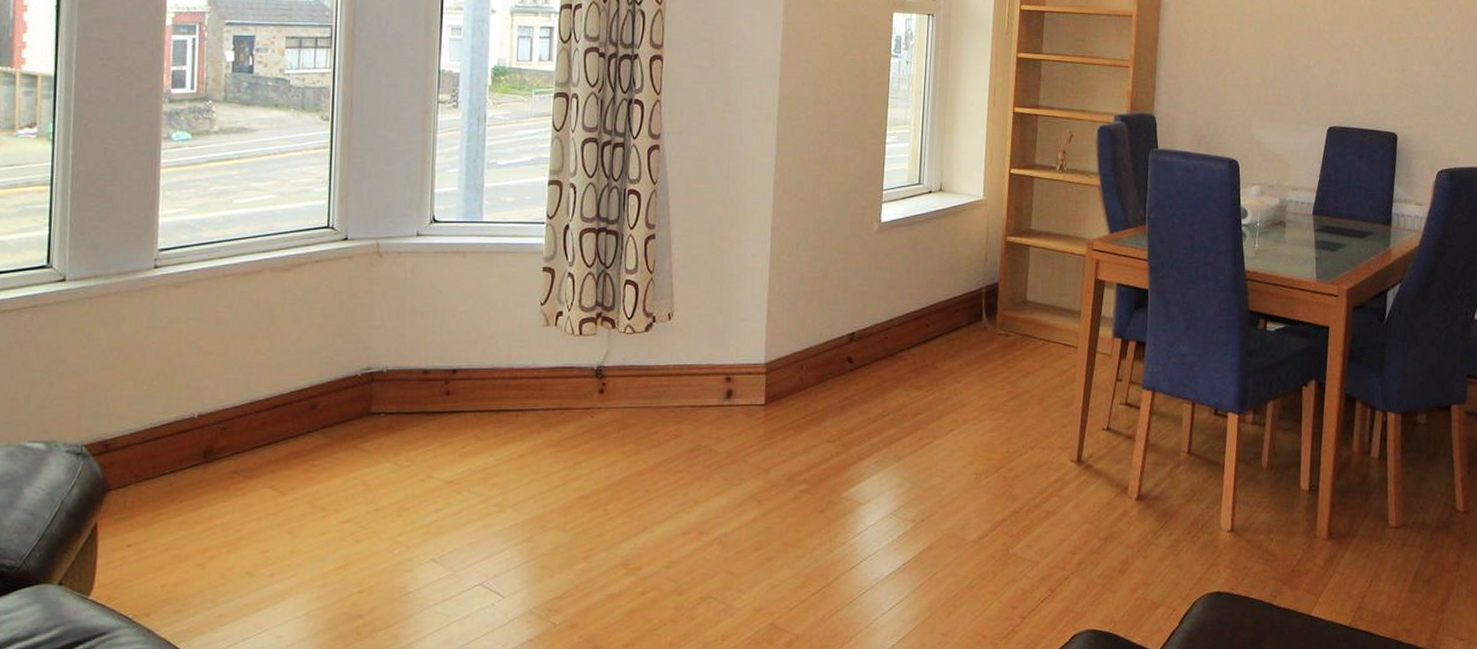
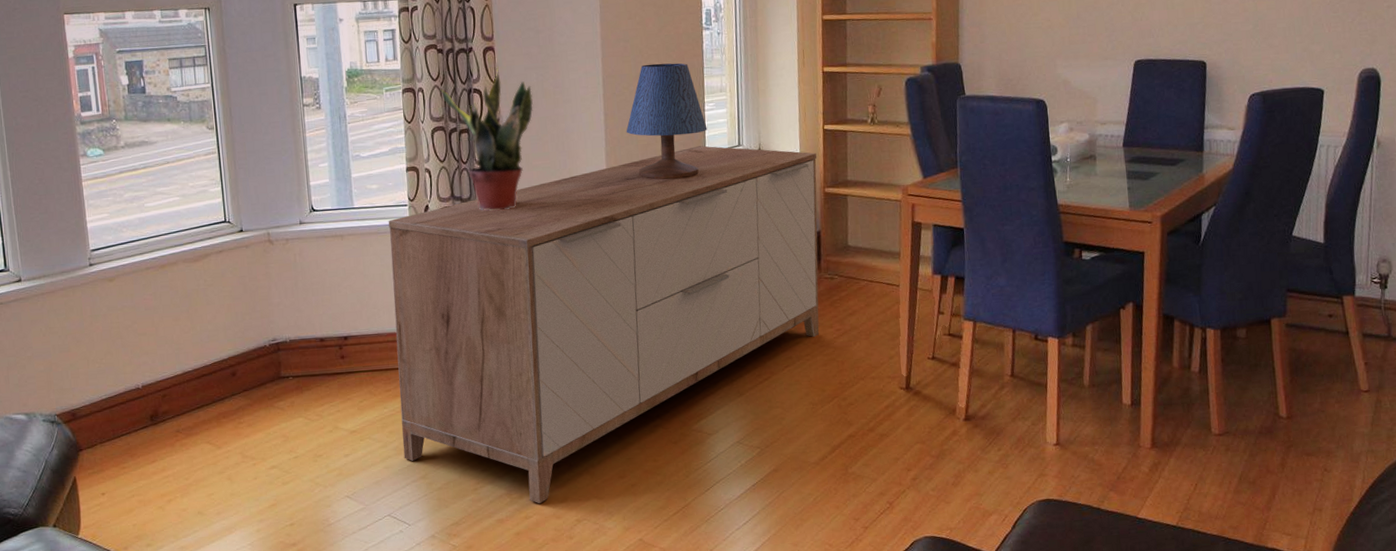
sideboard: none [506,181,1001,577] -> present [388,145,820,504]
potted plant: none [597,74,700,237] -> present [440,63,533,211]
table lamp: none [798,88,887,216] -> present [626,63,707,180]

